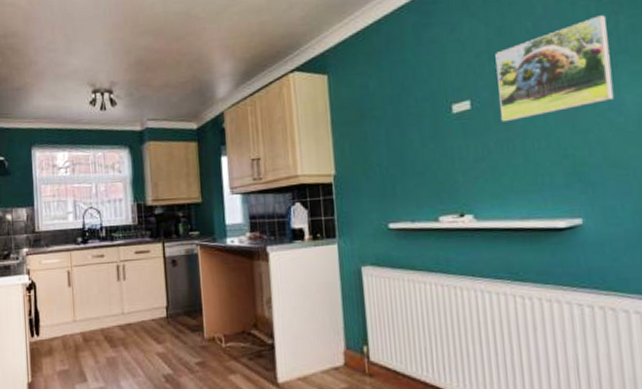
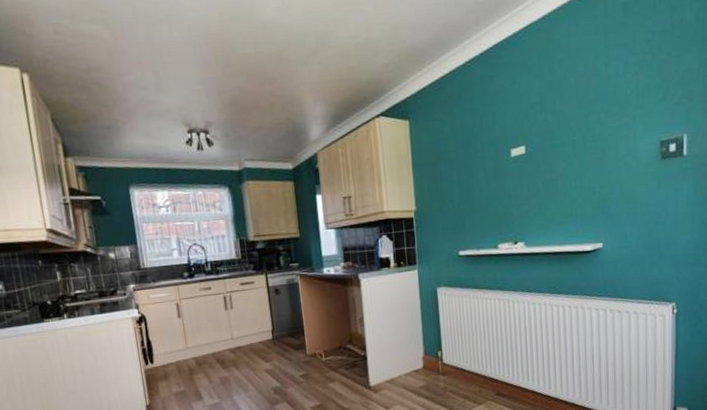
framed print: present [495,15,615,122] -> none [546,75,632,165]

